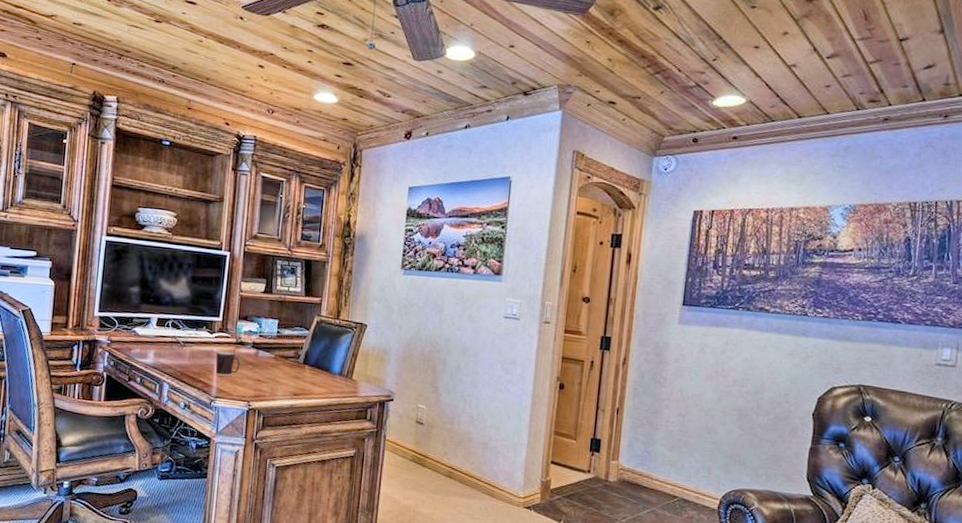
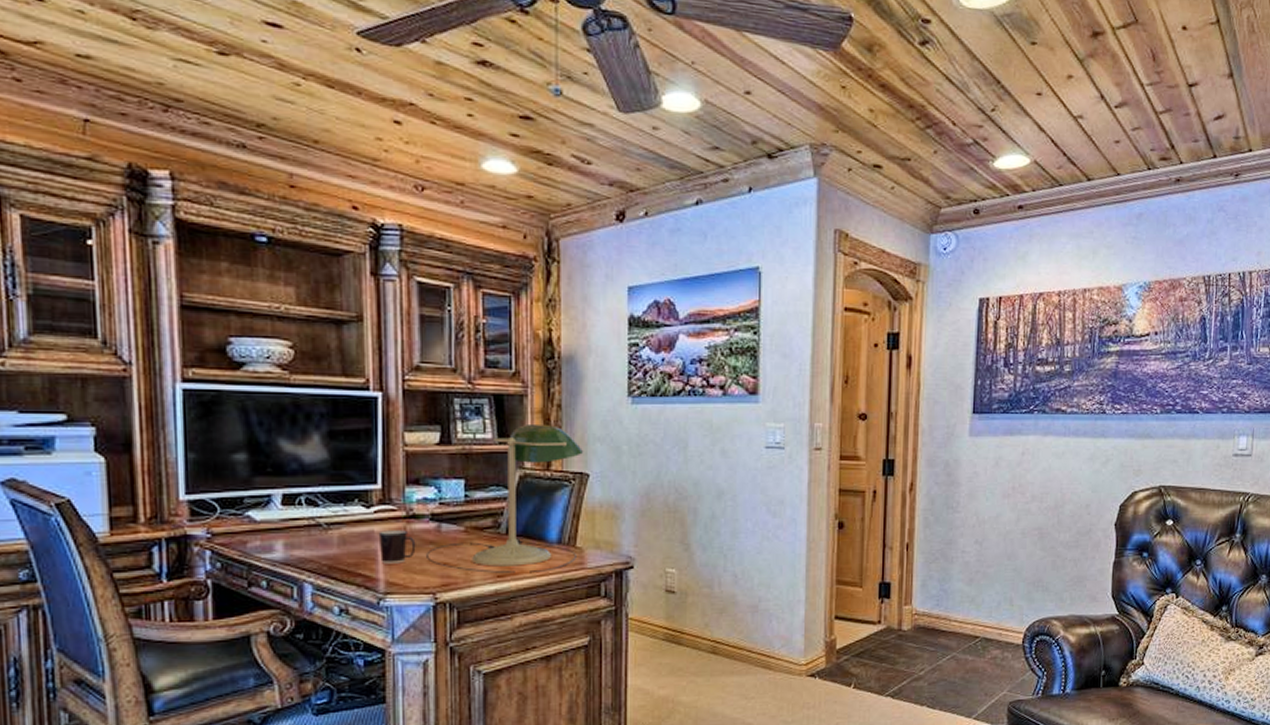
desk lamp: none [246,283,365,396] -> present [426,423,584,574]

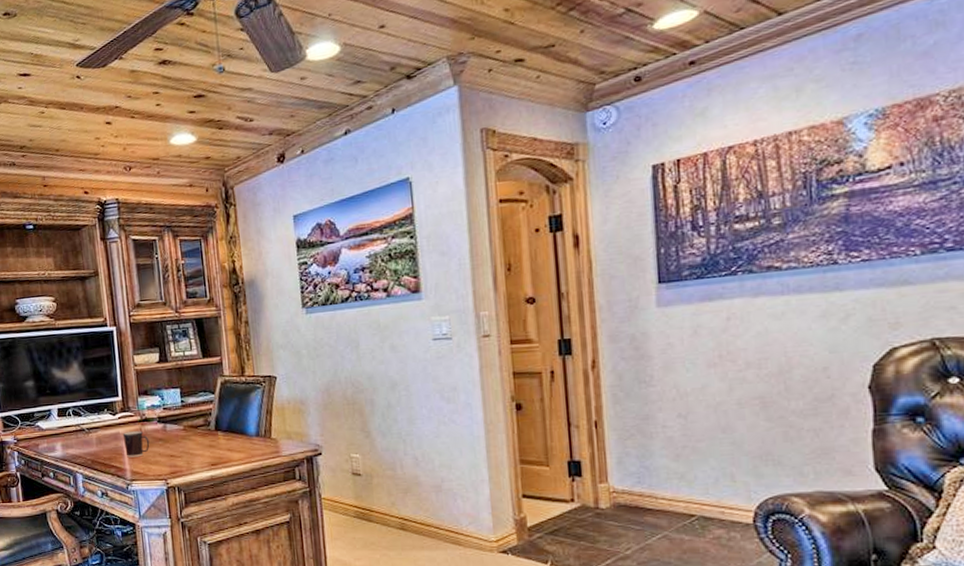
desk lamp: present [426,423,584,574] -> none [157,338,273,463]

